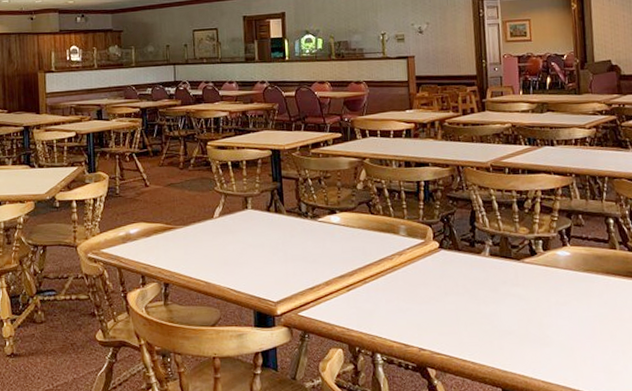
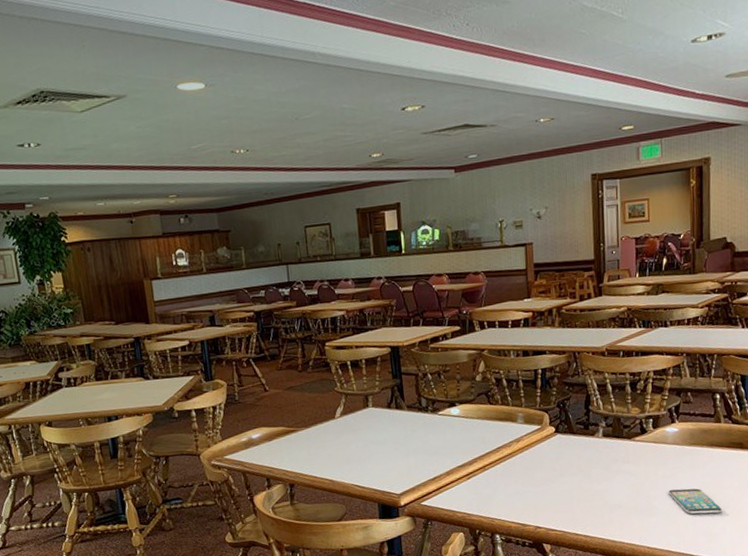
smartphone: none [563,318,624,349] -> present [669,488,723,515]

